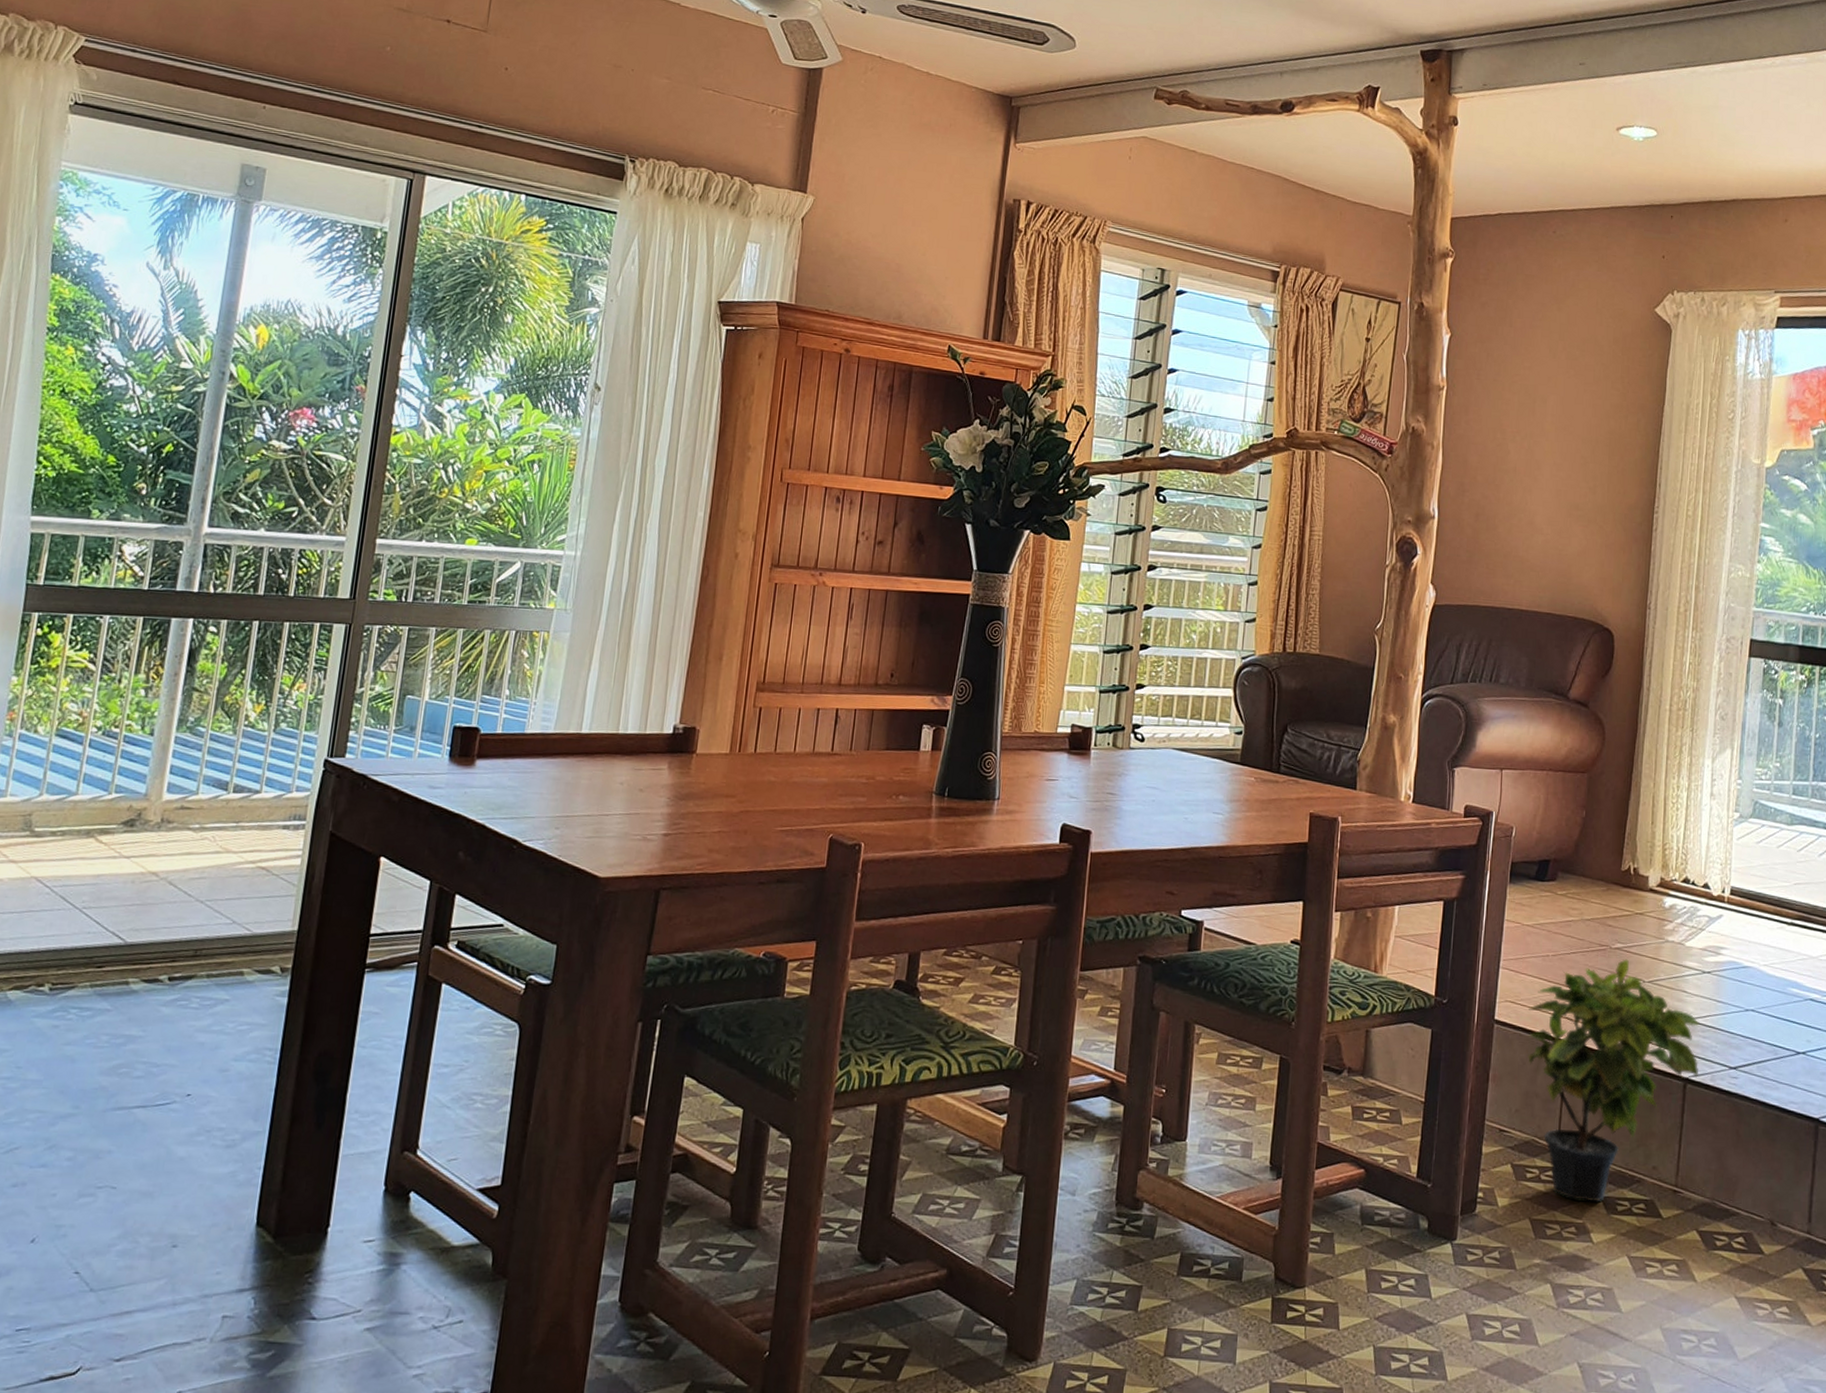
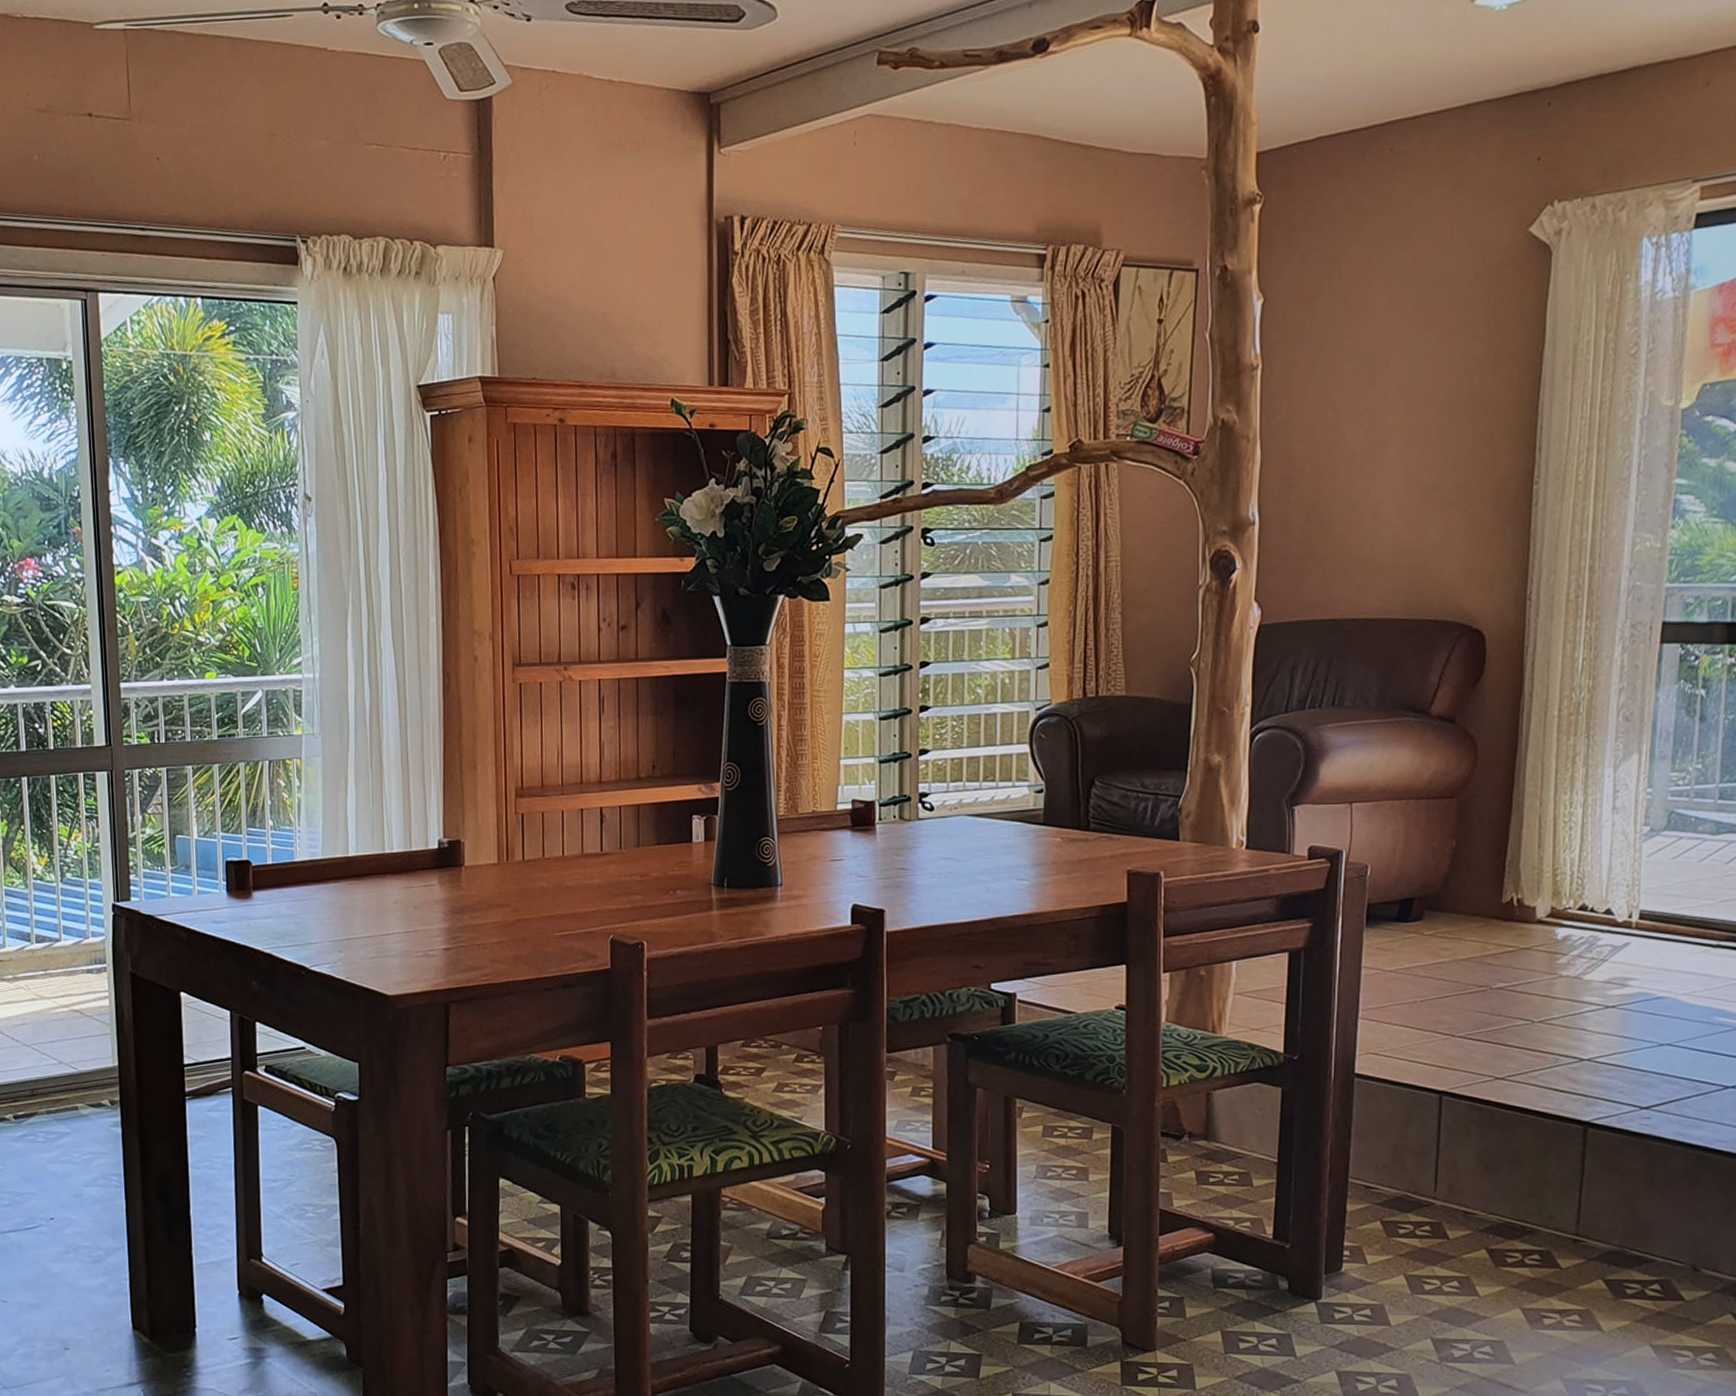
potted plant: present [1527,959,1700,1203] -> none [1394,999,1603,1256]

